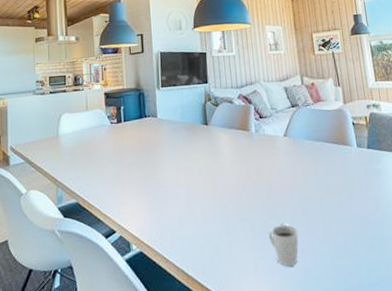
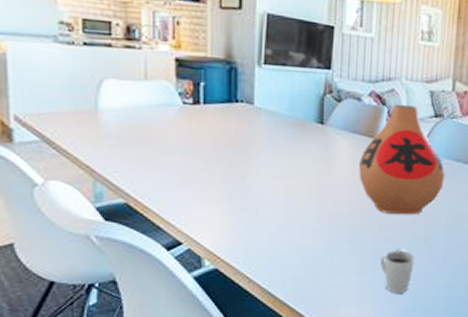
vase: none [238,101,310,193] -> present [358,105,445,215]

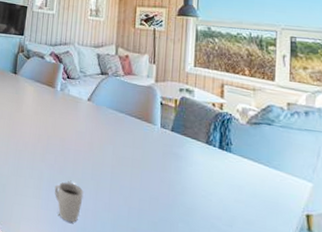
vase: present [358,105,445,215] -> none [40,63,110,154]

